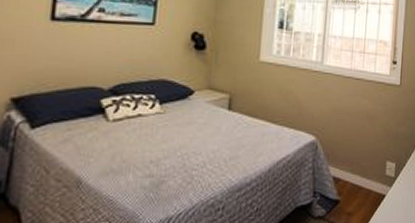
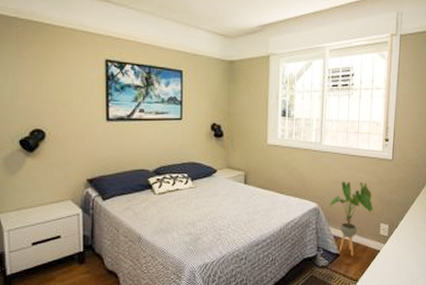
house plant: none [329,109,379,203] -> present [329,181,374,257]

